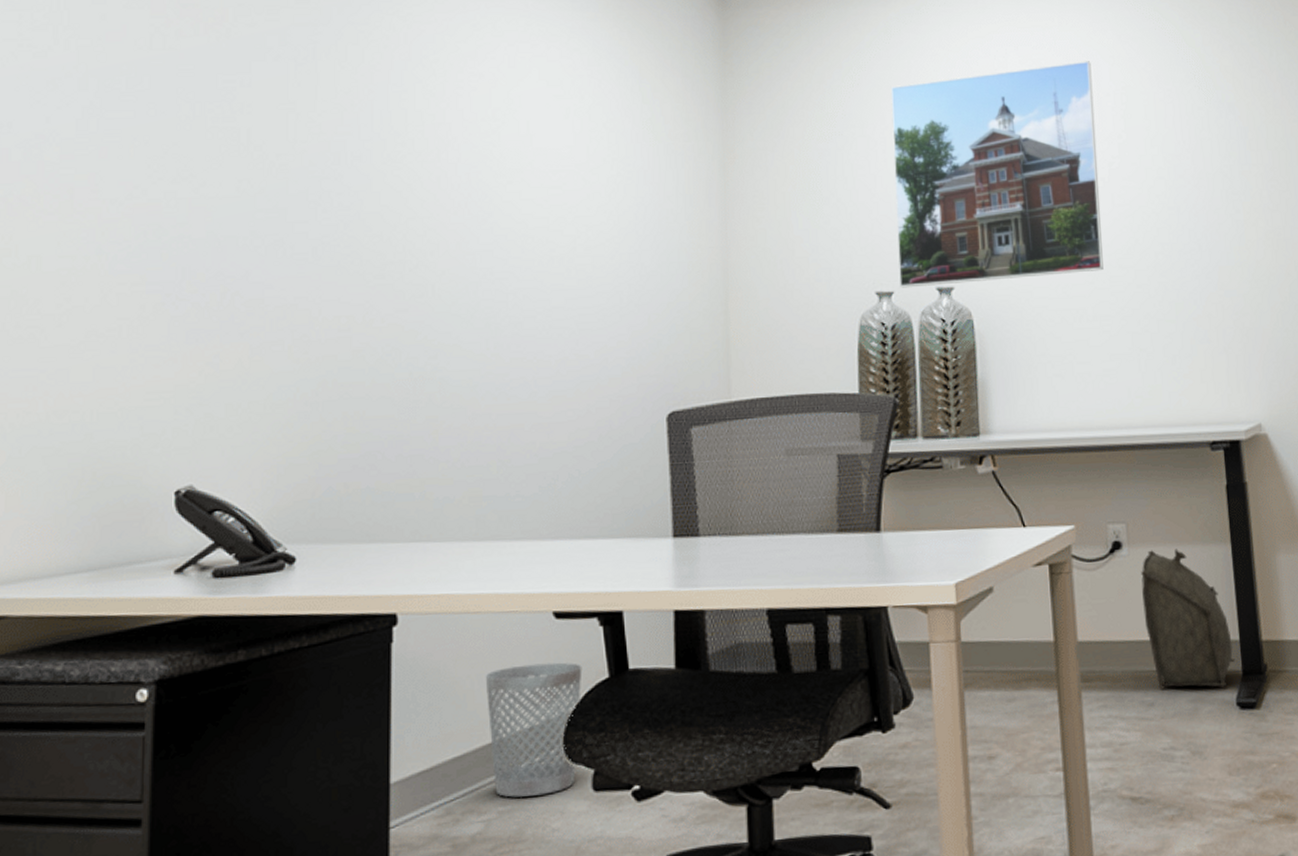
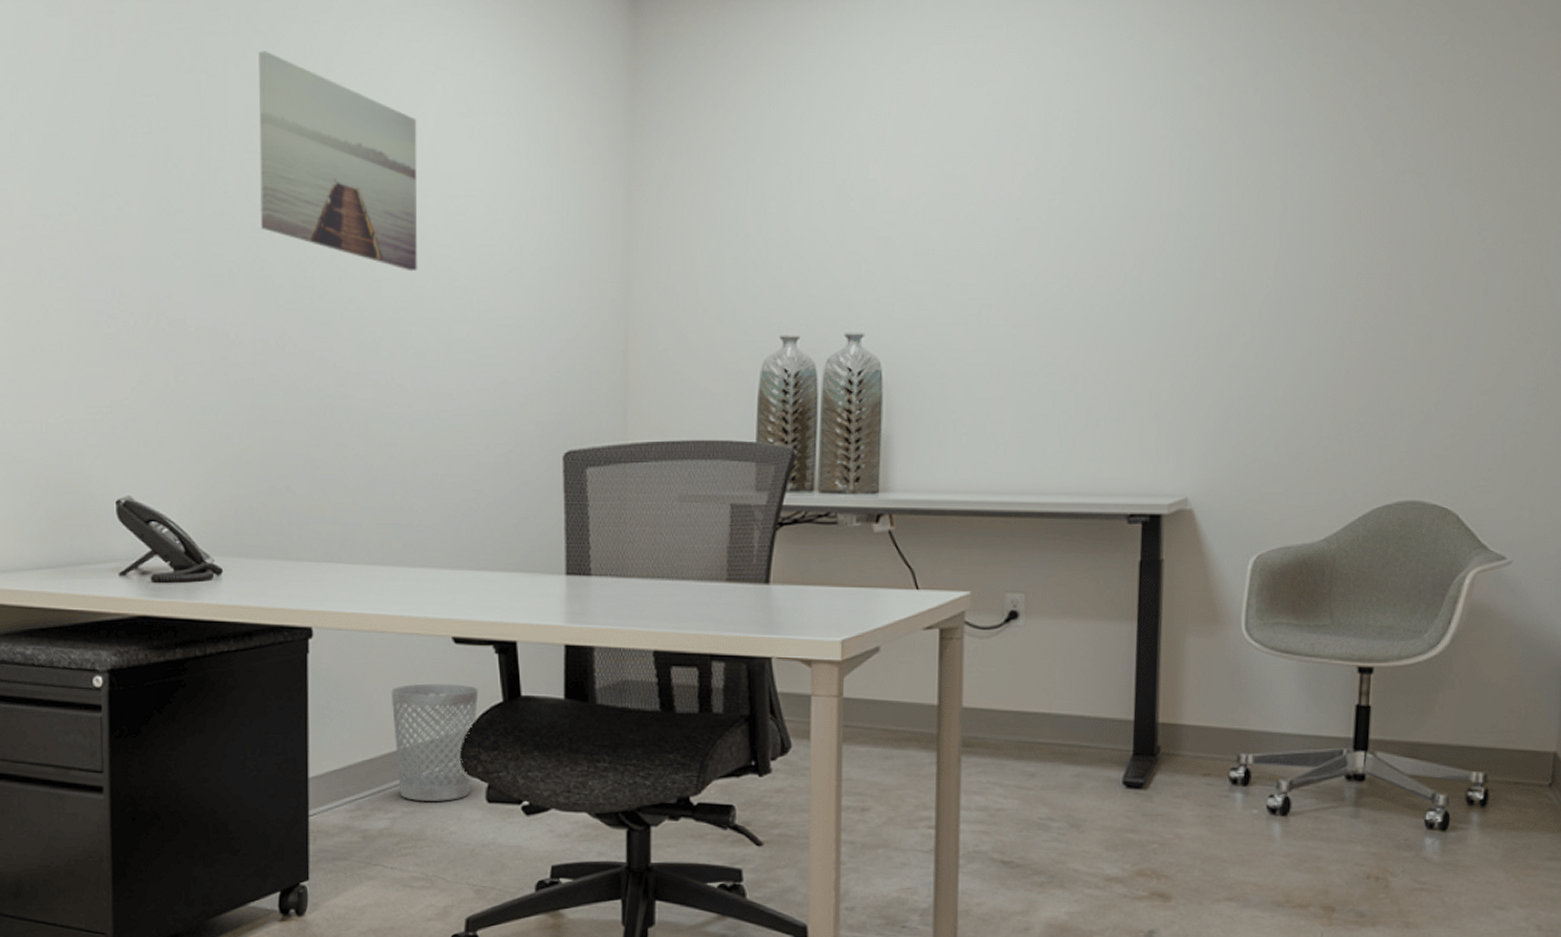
wall art: none [349,40,513,244] -> present [258,51,418,272]
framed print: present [890,61,1104,288] -> none [805,78,1040,333]
backpack: present [1141,548,1235,688] -> none [1034,622,1126,765]

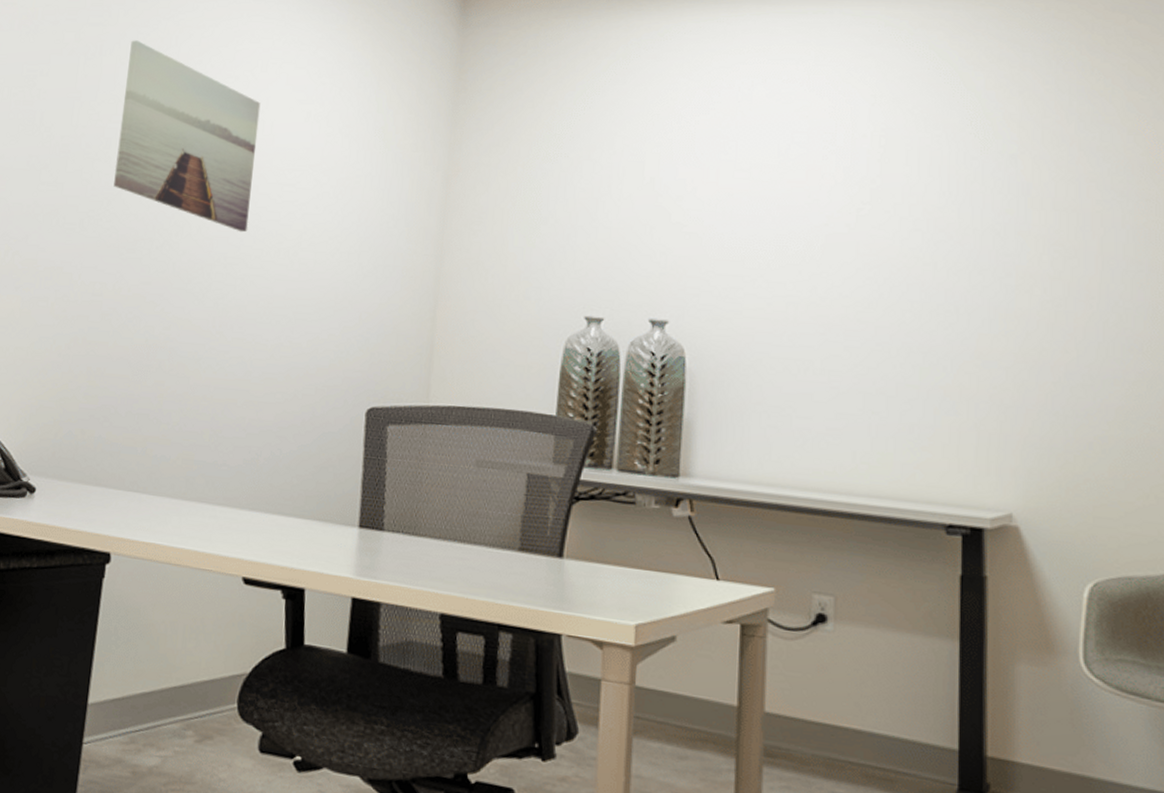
wastebasket: present [390,683,479,801] -> none [174,620,263,746]

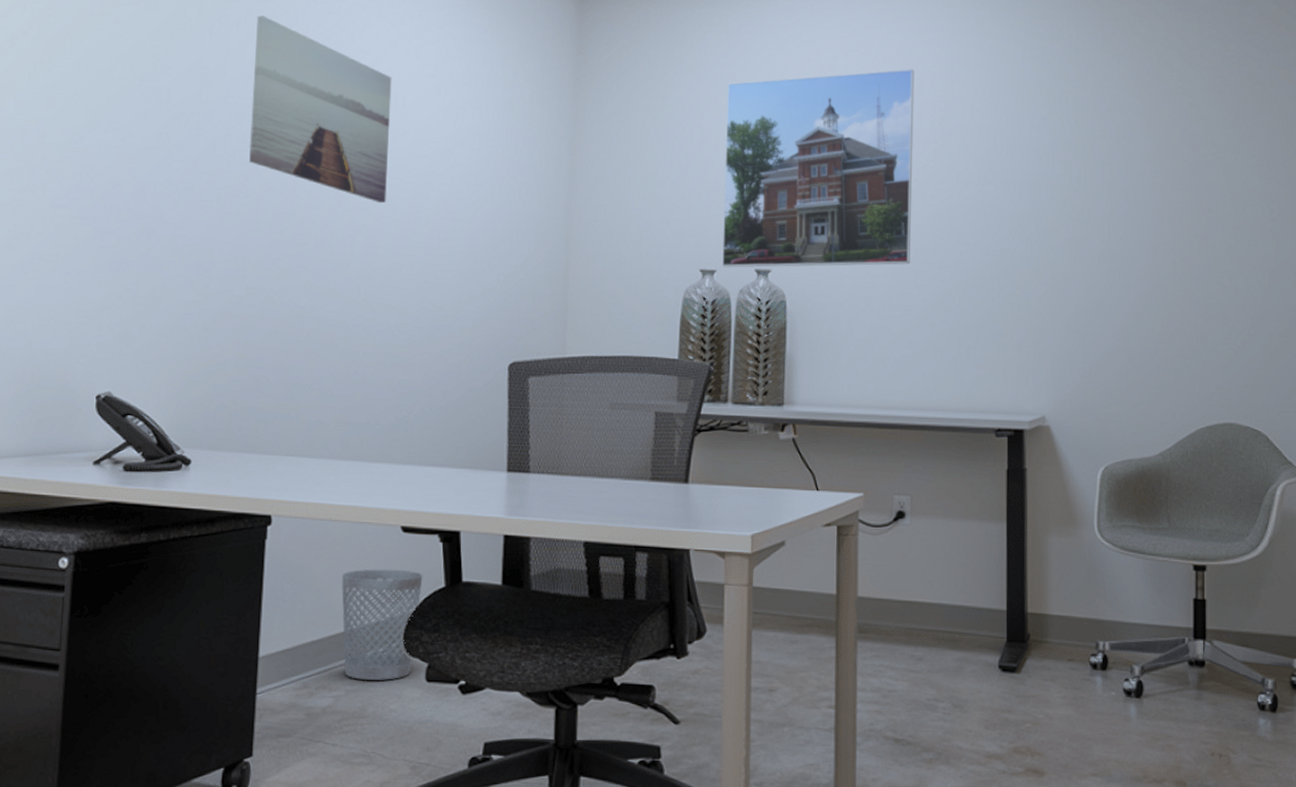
wastebasket: none [174,620,263,746] -> present [341,569,423,680]
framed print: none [610,98,848,323] -> present [721,69,914,268]

